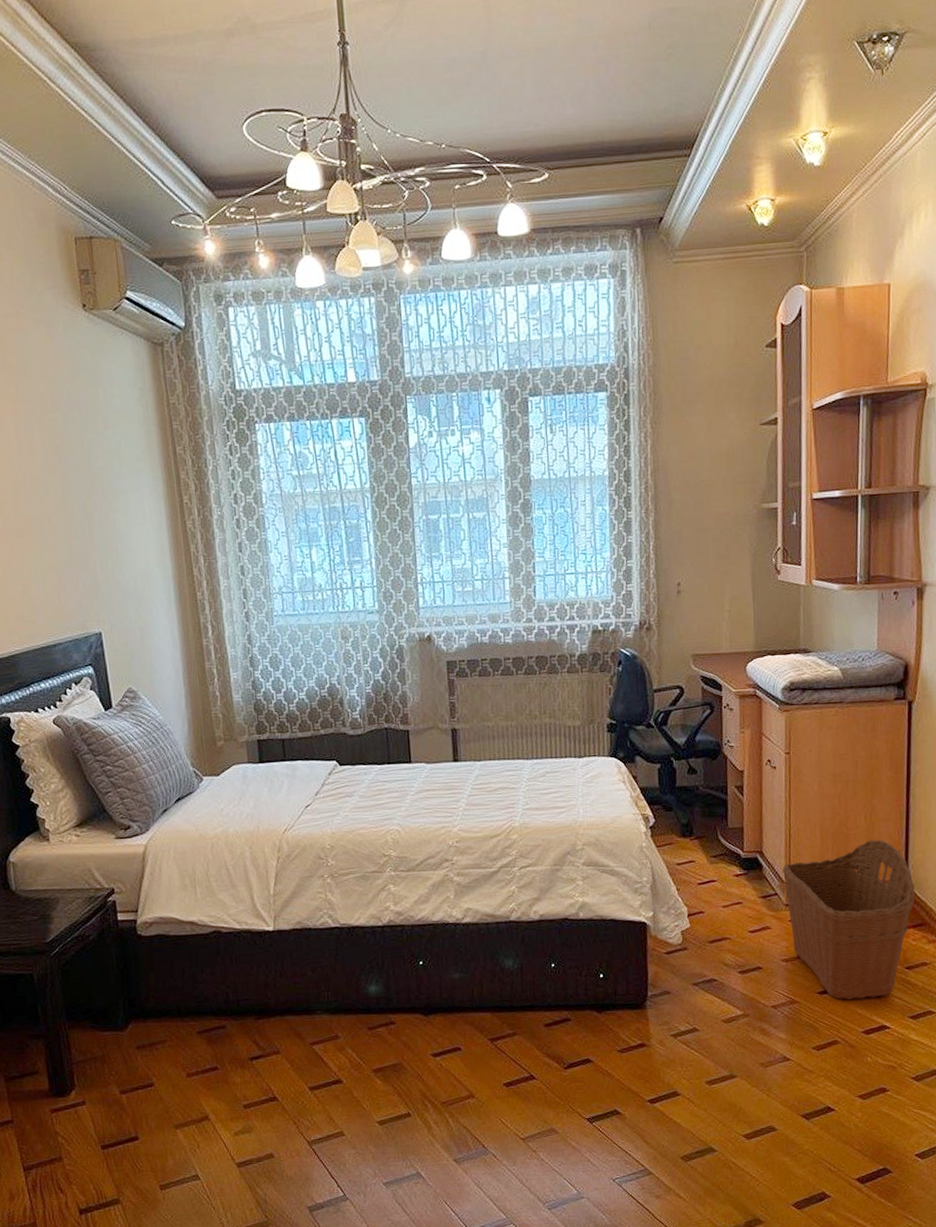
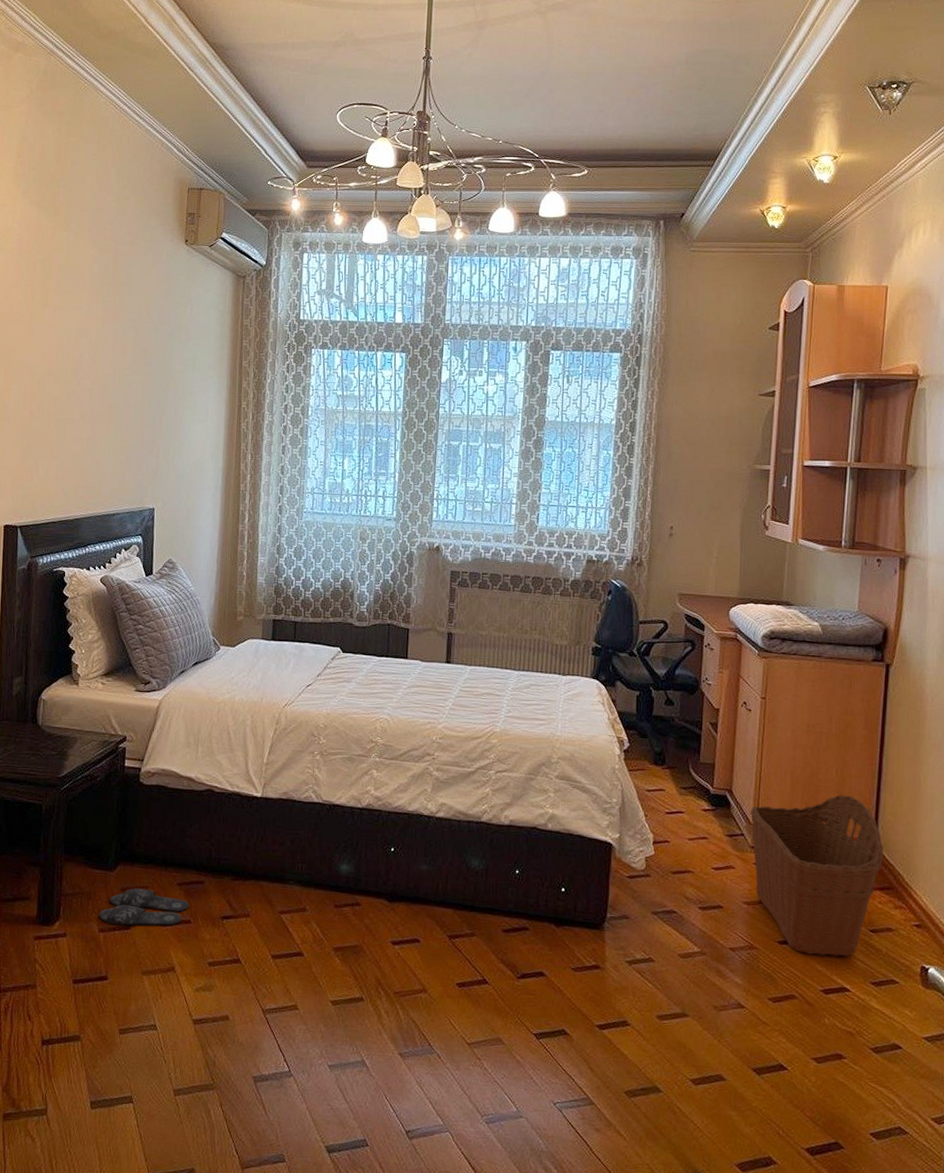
slippers: none [117,1042,214,1085] -> present [98,888,190,926]

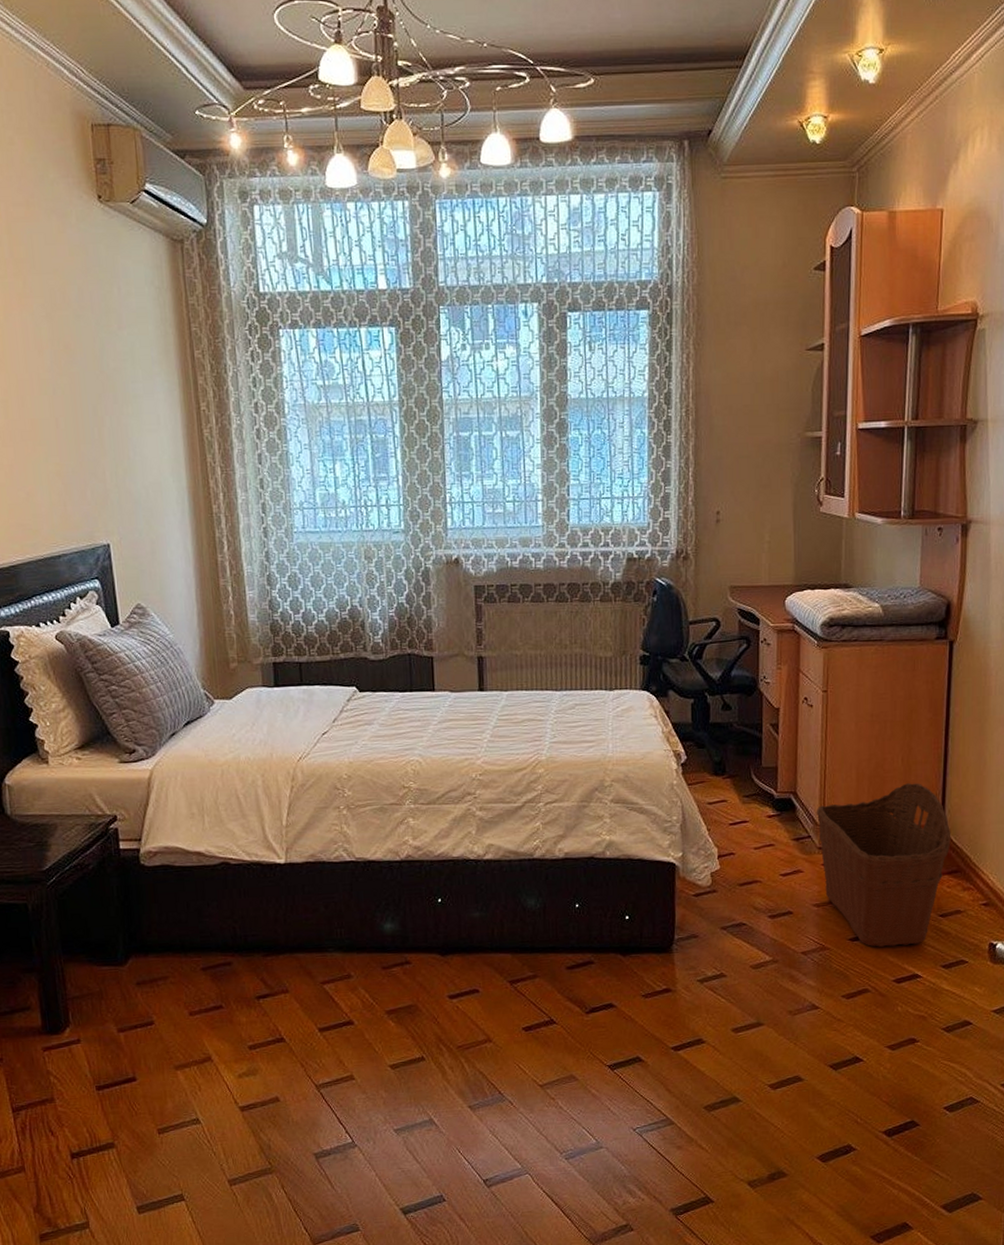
slippers: present [98,888,190,926] -> none [114,979,219,1022]

